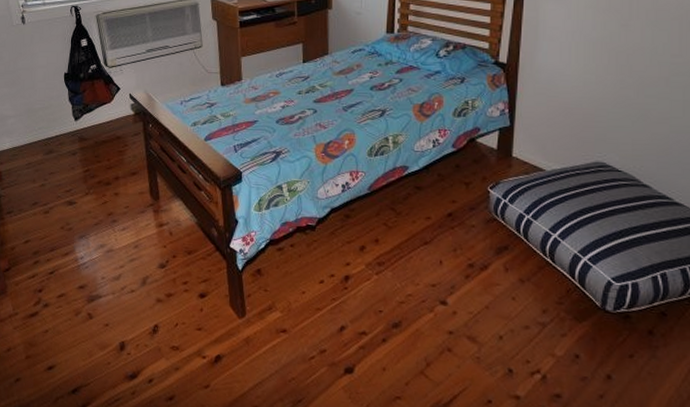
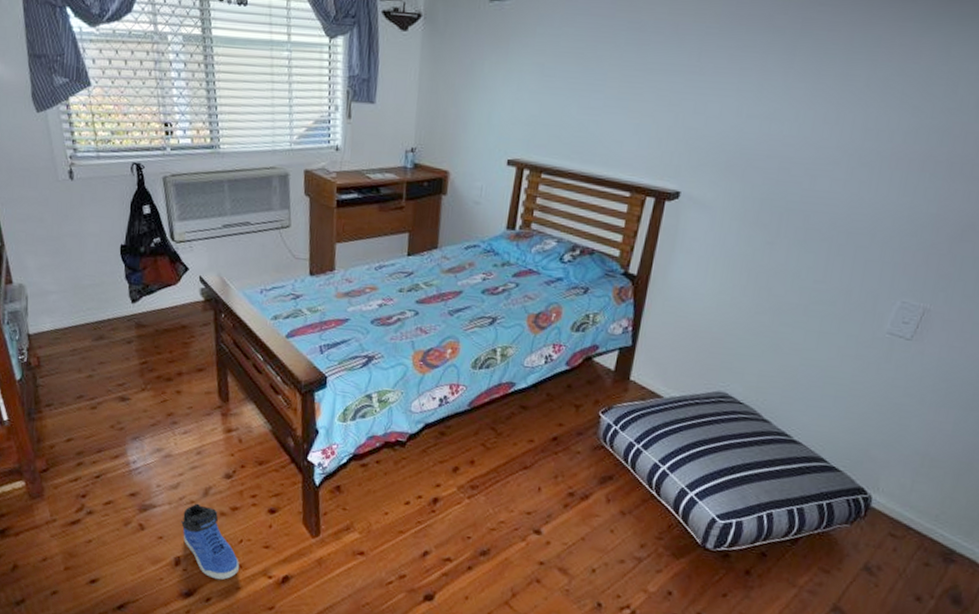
sneaker: none [124,292,177,362] -> present [181,503,240,580]

